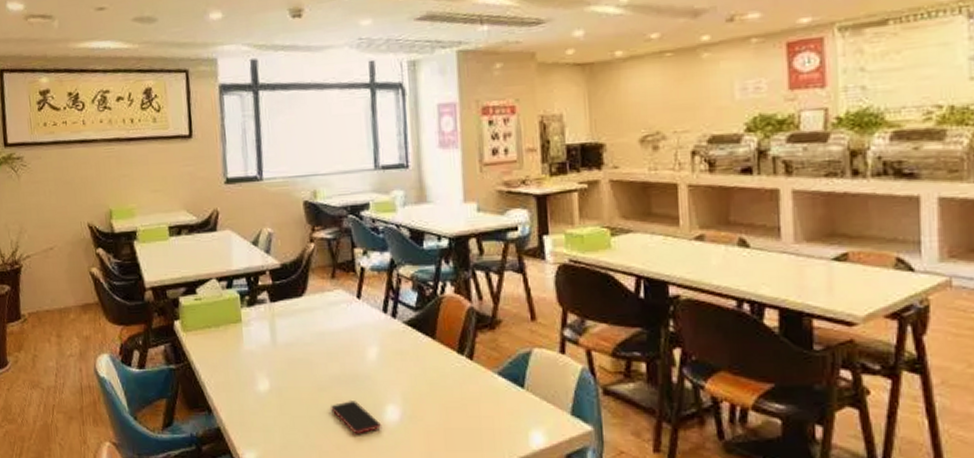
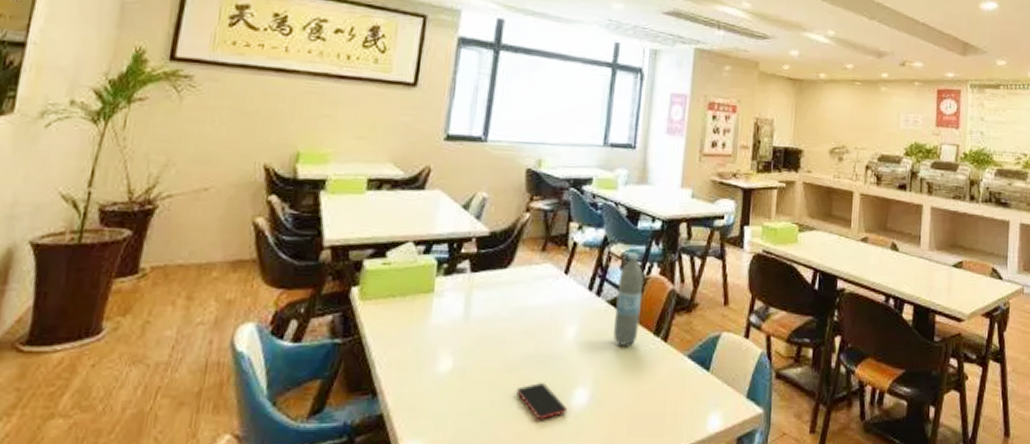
water bottle: none [412,272,441,364] -> present [613,252,644,345]

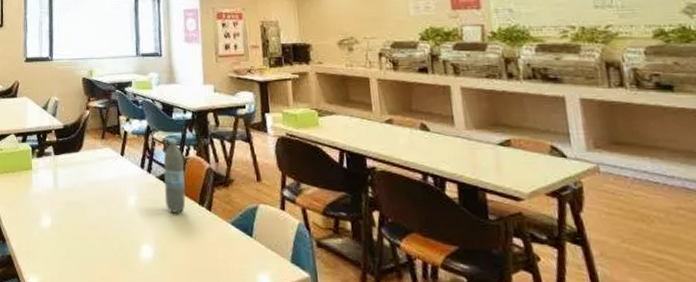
smartphone: present [517,383,567,420] -> none [98,239,138,268]

